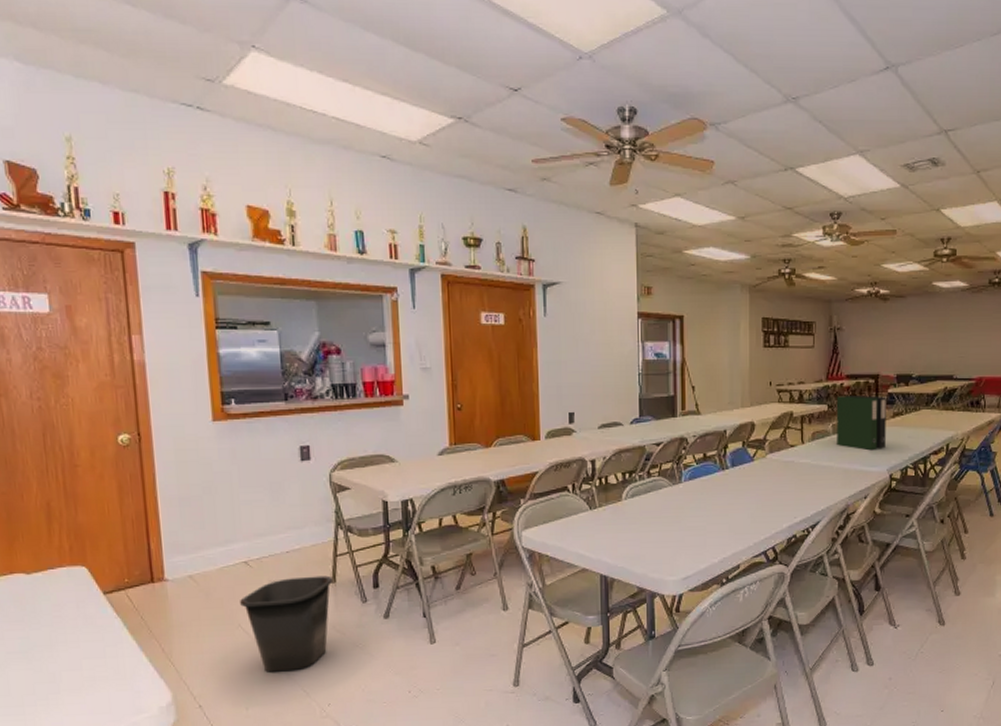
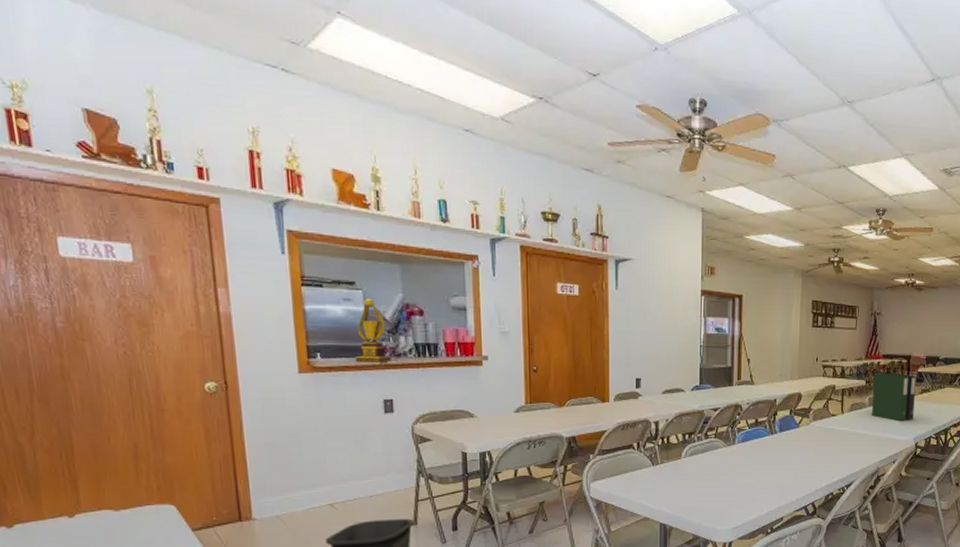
award: none [271,339,308,408] -> present [356,299,392,364]

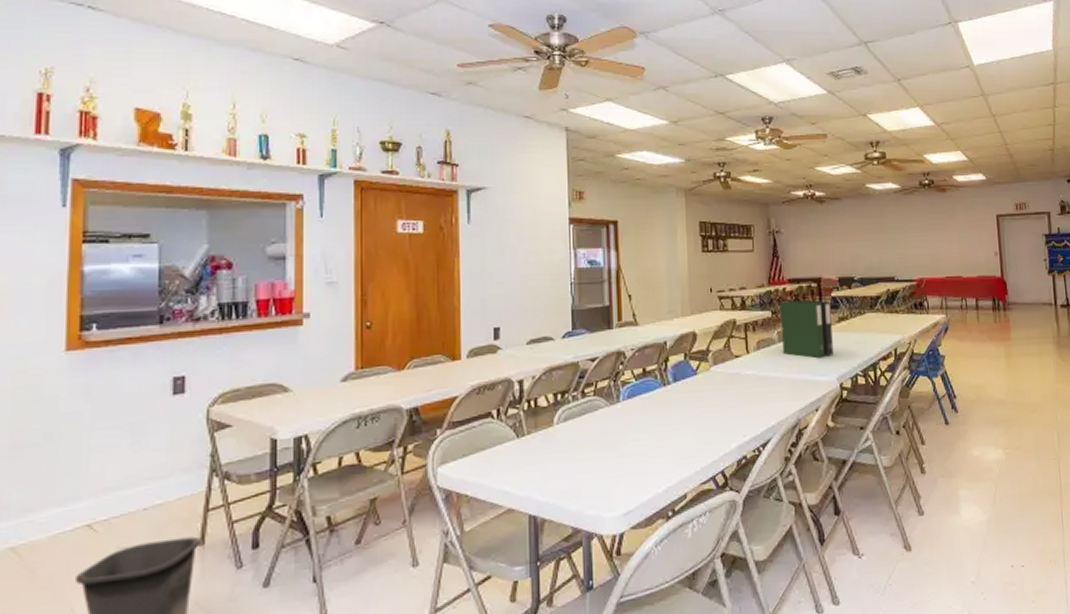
award: present [356,299,392,364] -> none [142,253,188,333]

